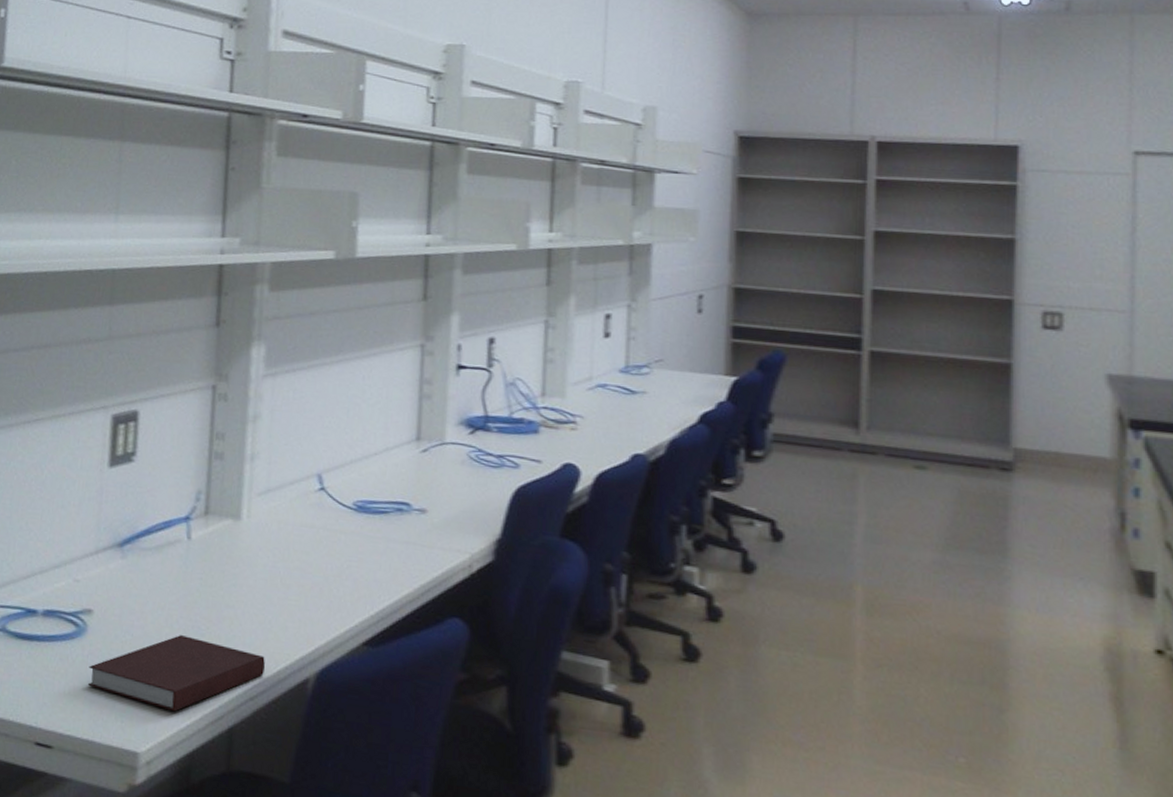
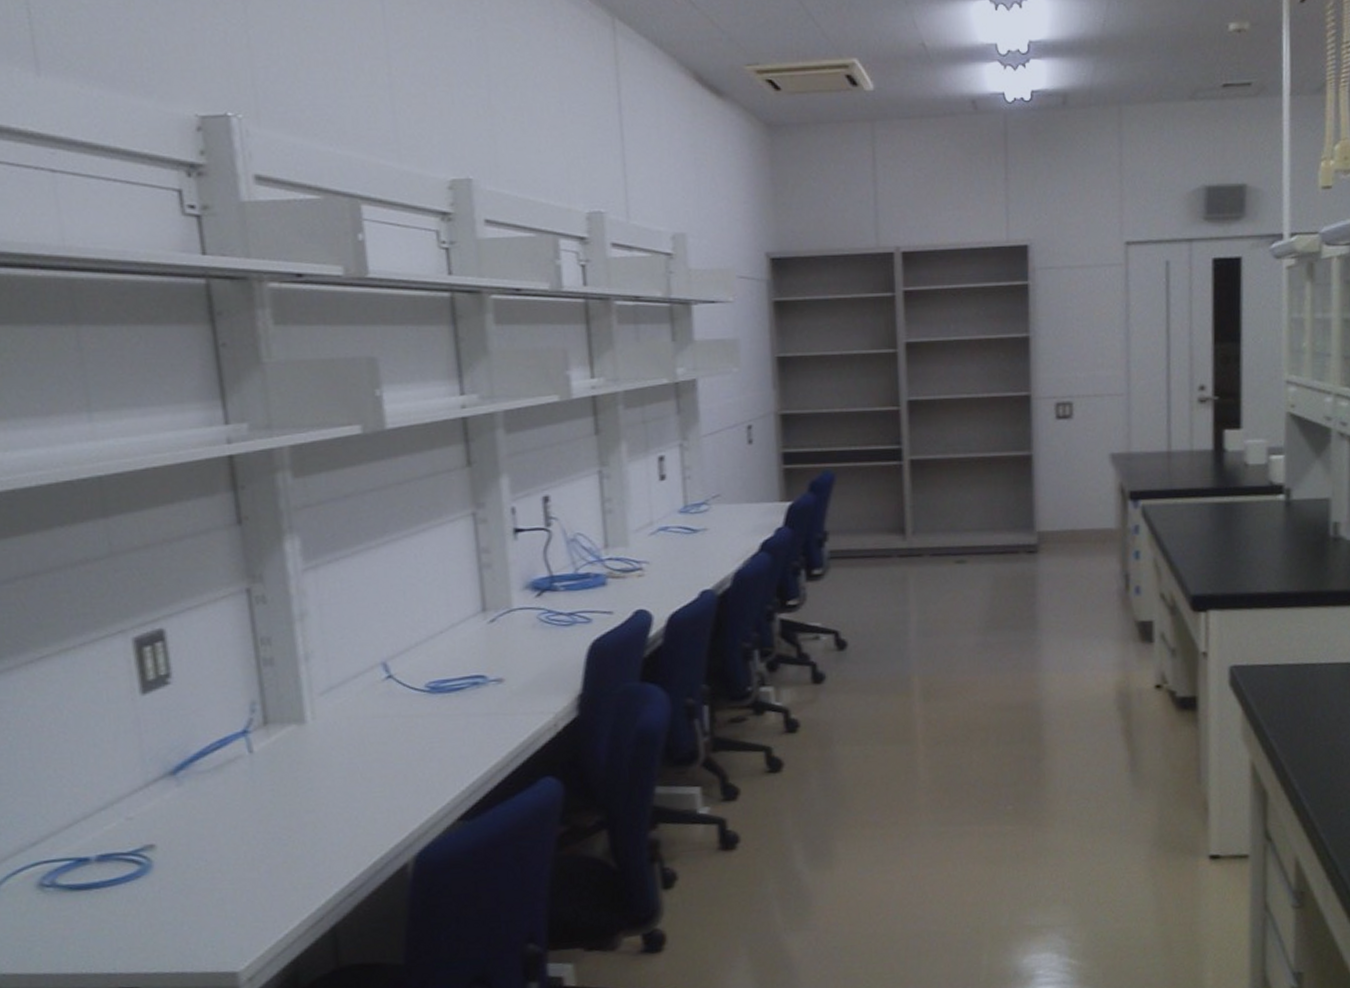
notebook: present [87,635,265,712] -> none [163,849,359,925]

